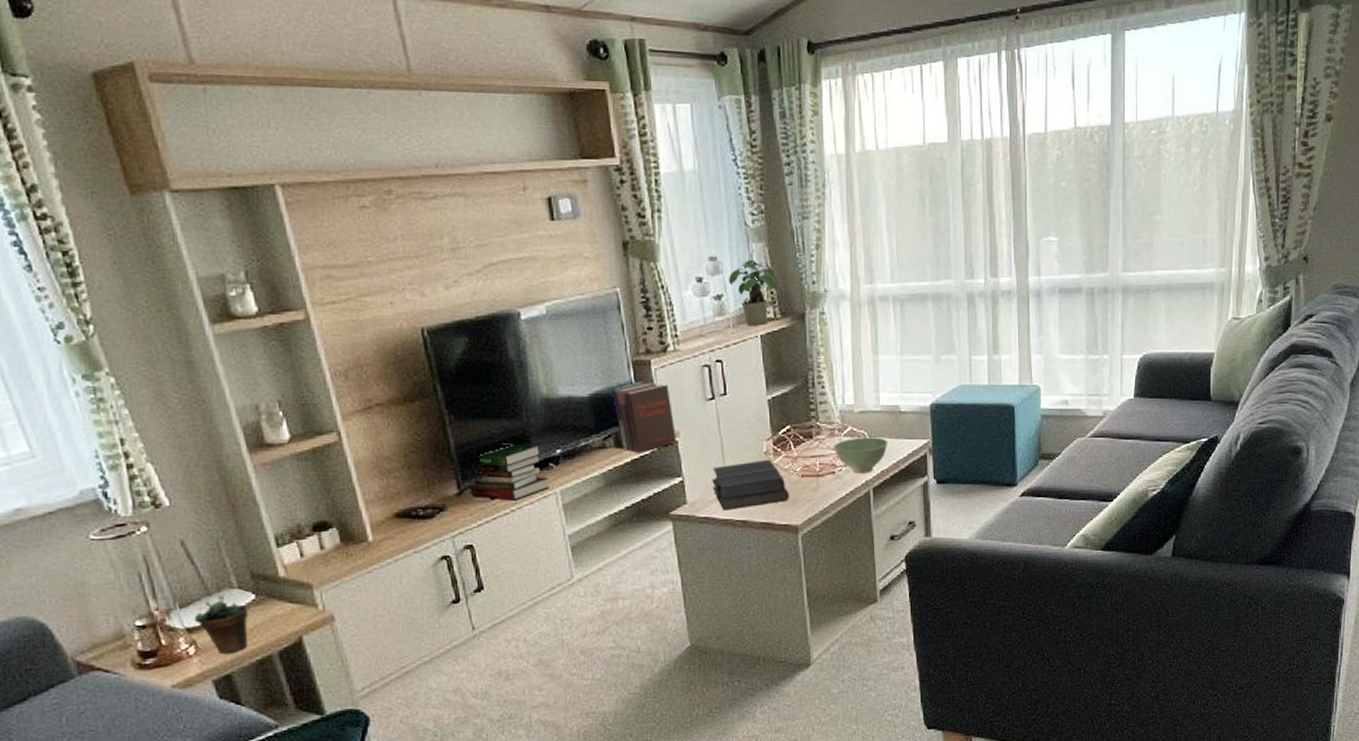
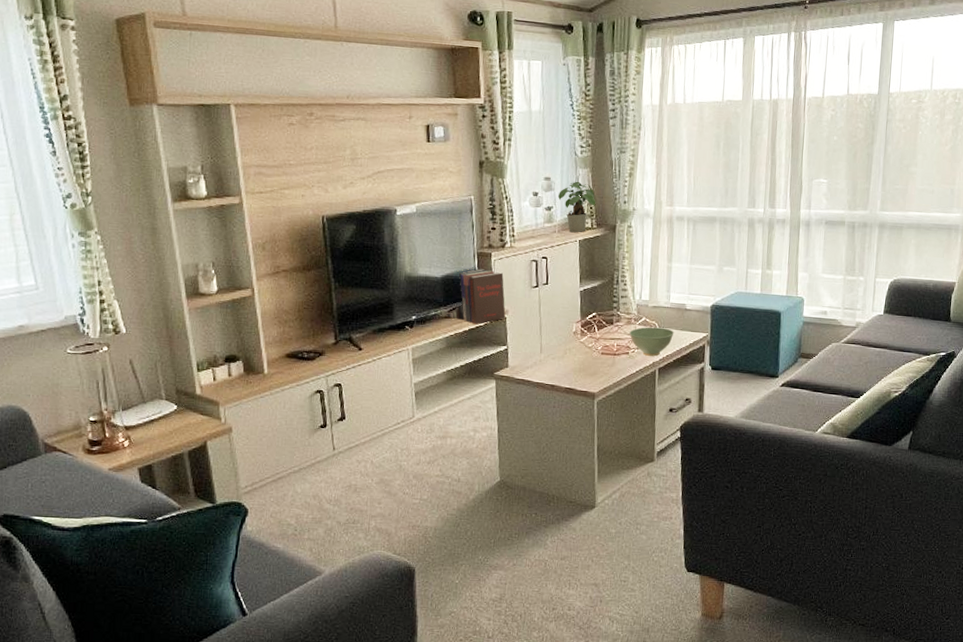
succulent plant: present [193,584,248,654] -> none [131,395,170,449]
books: present [469,443,550,501] -> none [344,308,404,353]
book: present [712,459,789,511] -> none [530,337,591,376]

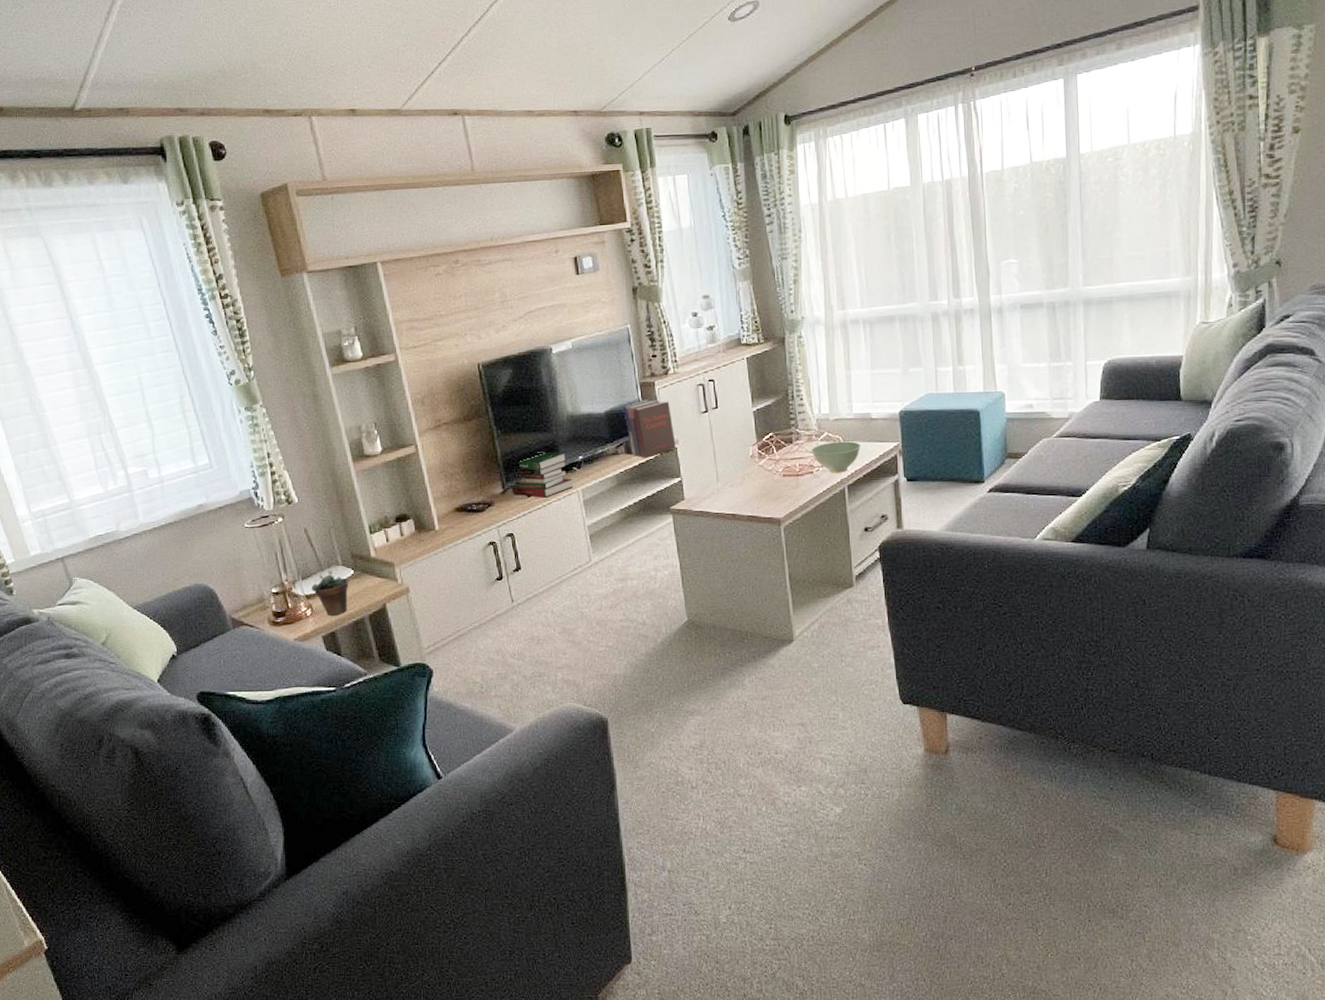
succulent plant: none [131,395,170,449] -> present [311,562,349,615]
books: none [344,308,404,353] -> present [511,452,574,498]
potted plant: present [557,181,596,233] -> none [718,295,761,351]

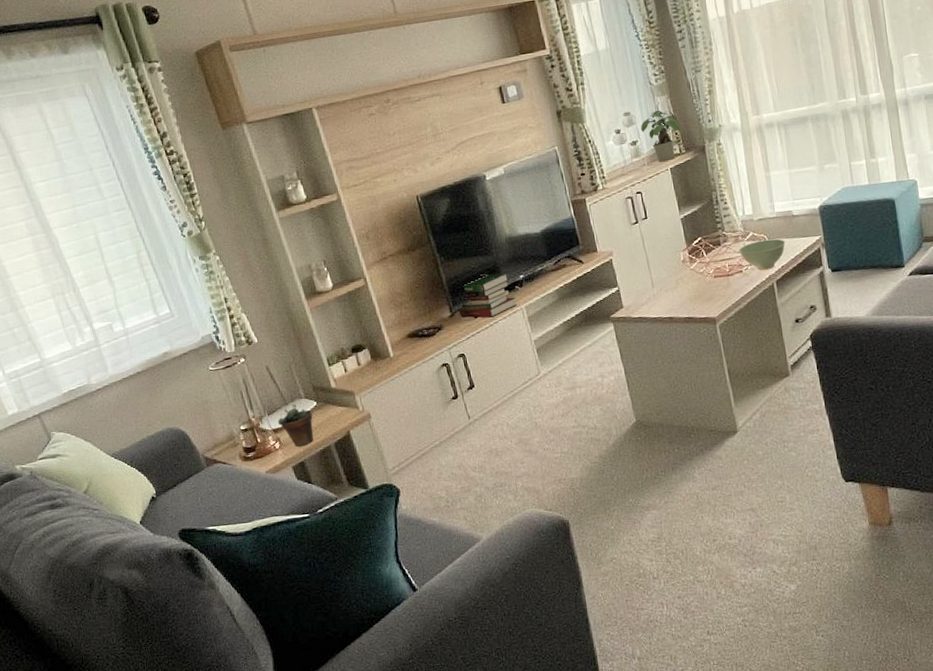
books: present [614,399,676,458] -> none [553,215,611,272]
potted plant: none [718,295,761,351] -> present [640,110,681,163]

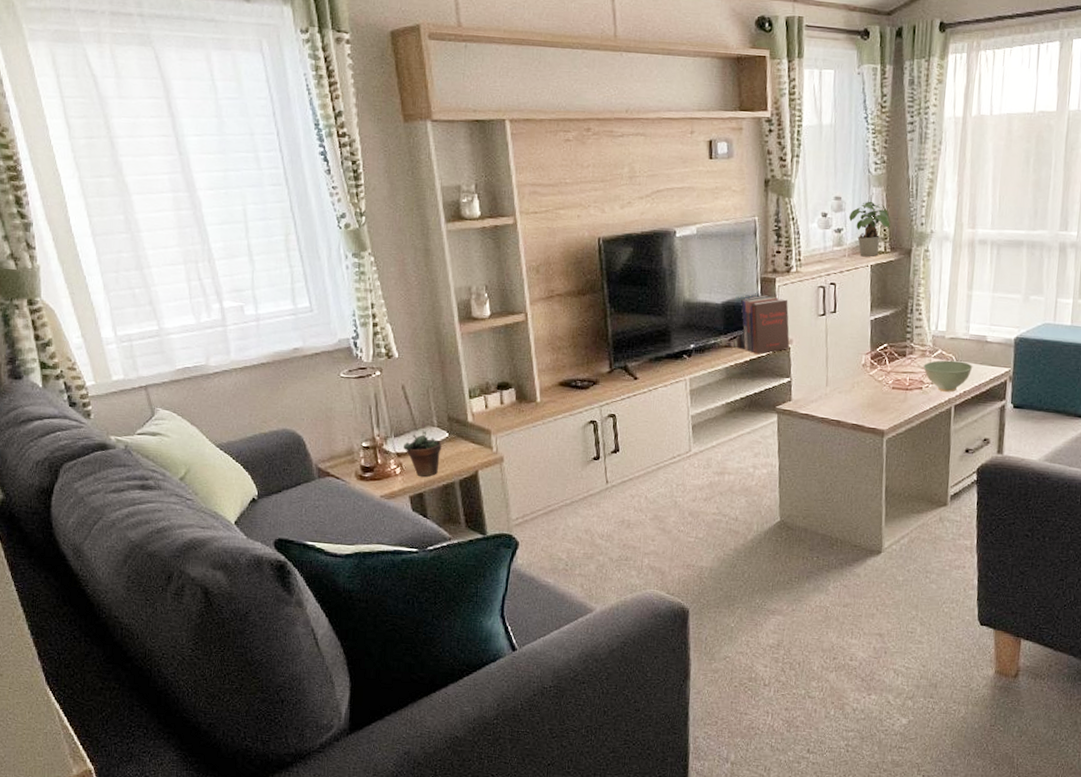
books: present [458,273,518,318] -> none [619,335,682,383]
books: none [553,215,611,272] -> present [727,294,790,354]

